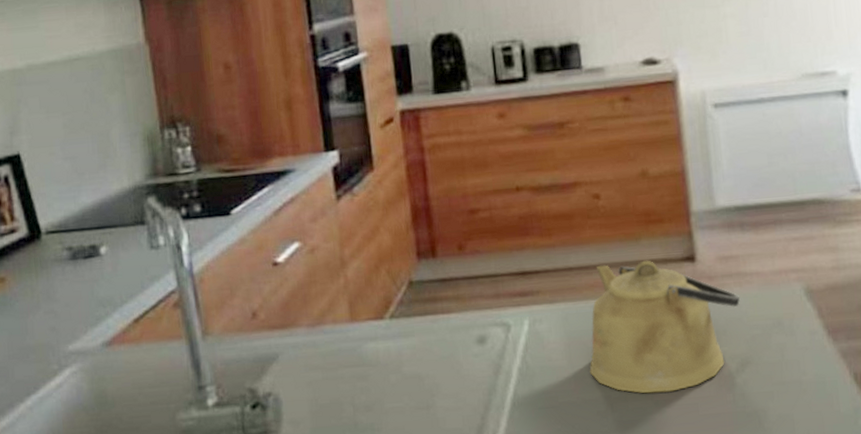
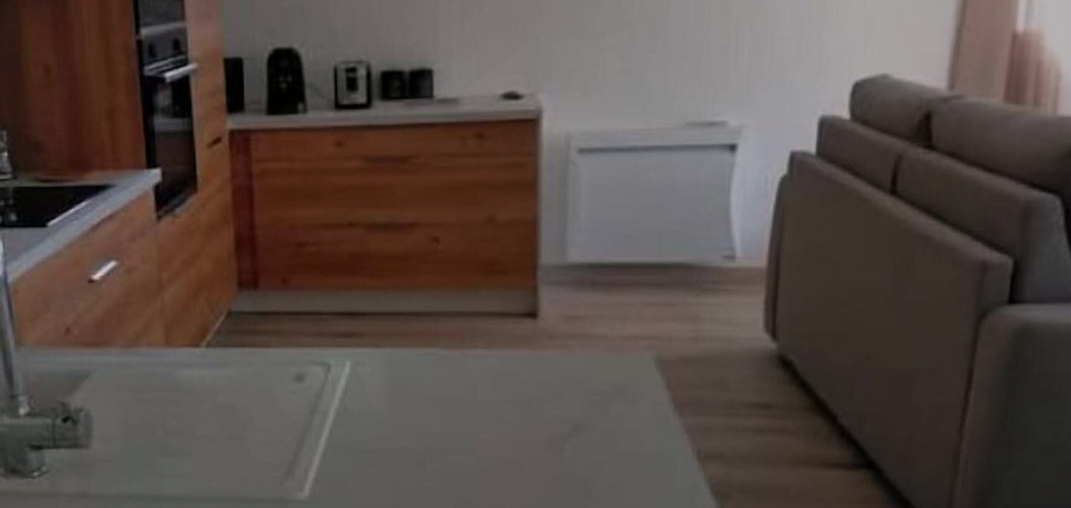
kettle: present [589,260,740,394] -> none [410,312,581,449]

